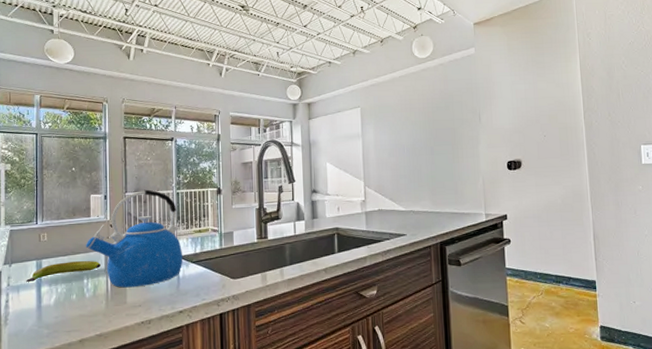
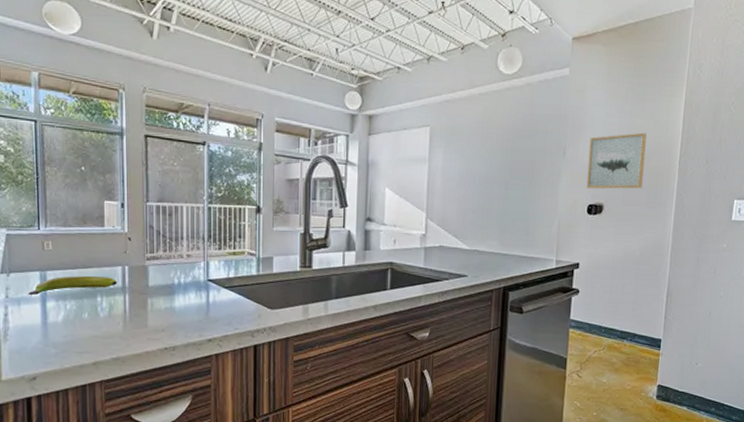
kettle: present [86,189,183,288] -> none [99,200,214,310]
wall art: none [501,94,555,148] -> present [586,132,647,189]

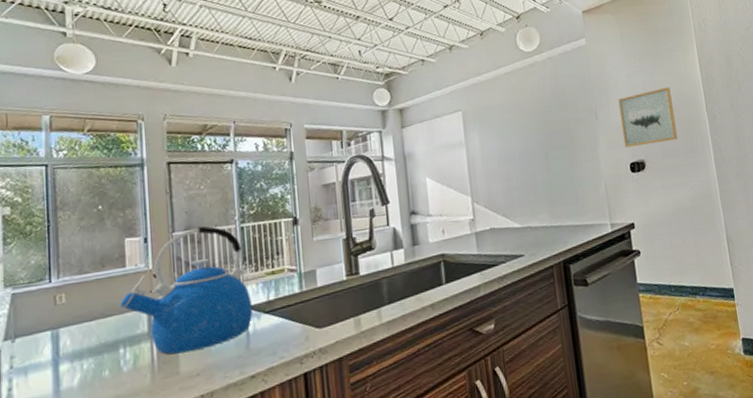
banana: present [28,276,117,296] -> none [37,323,142,362]
kettle: none [99,200,214,310] -> present [121,226,253,355]

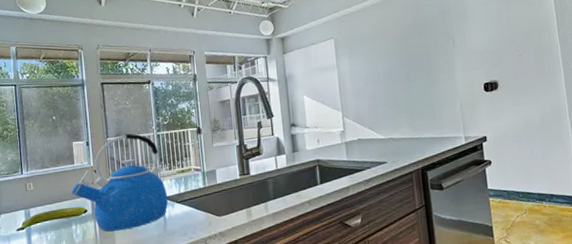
banana: none [37,323,142,362] -> present [16,207,88,232]
wall art: present [618,86,678,148] -> none [474,13,530,70]

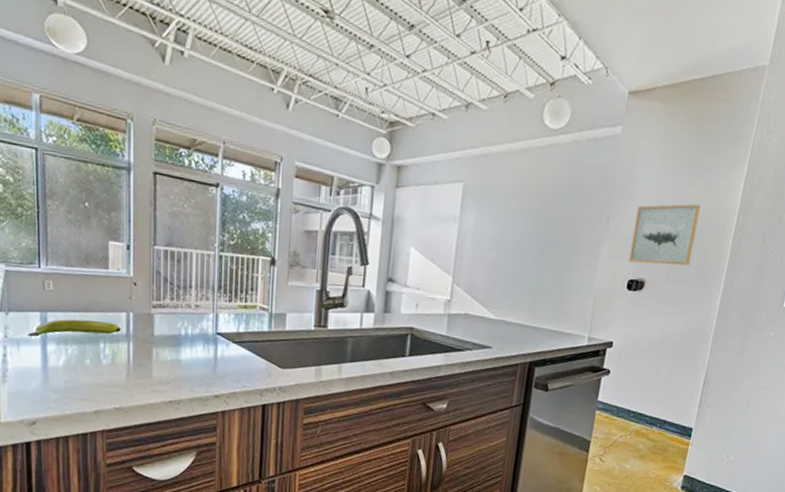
kettle: present [72,133,168,232] -> none [103,245,223,362]
wall art: none [474,13,530,70] -> present [628,204,701,266]

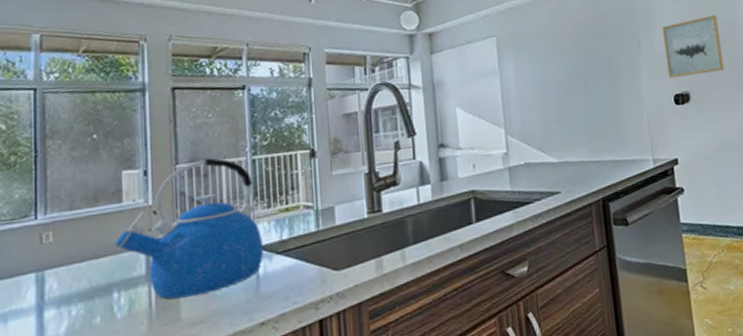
banana: present [27,319,121,337] -> none [18,264,139,307]
kettle: none [103,245,223,362] -> present [116,157,264,300]

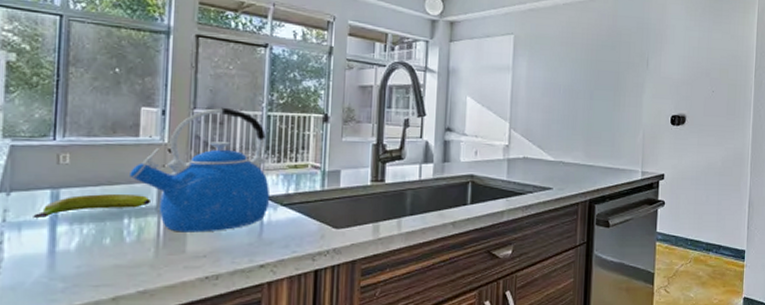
banana: none [18,264,139,307] -> present [33,194,150,219]
wall art: present [662,14,725,79] -> none [669,46,724,101]

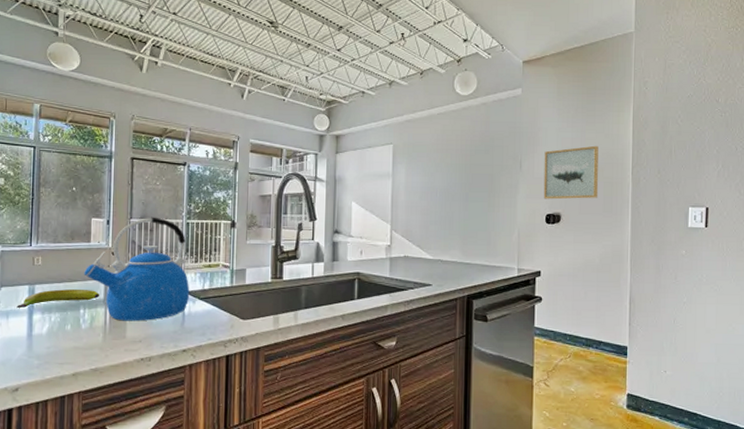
wall art: none [669,46,724,101] -> present [543,145,599,200]

